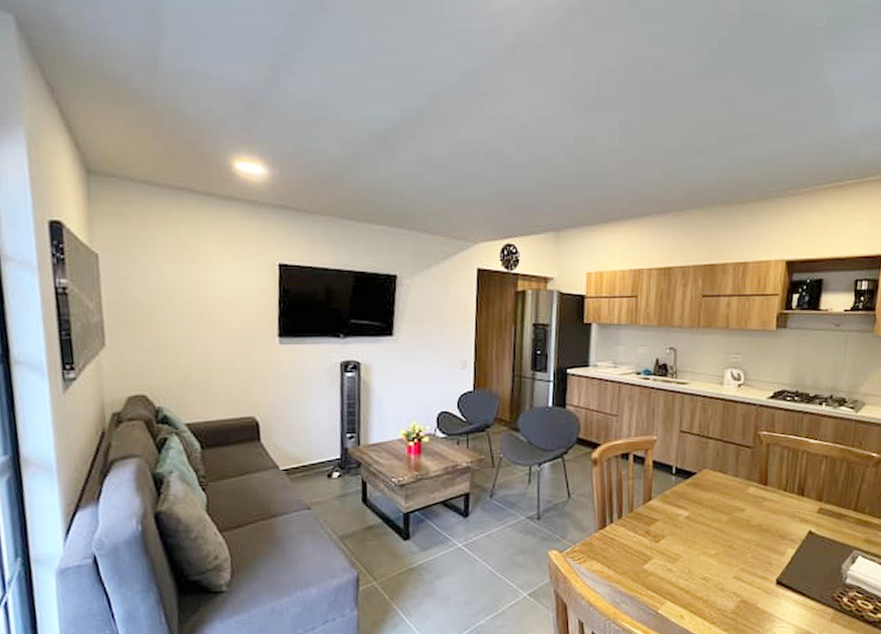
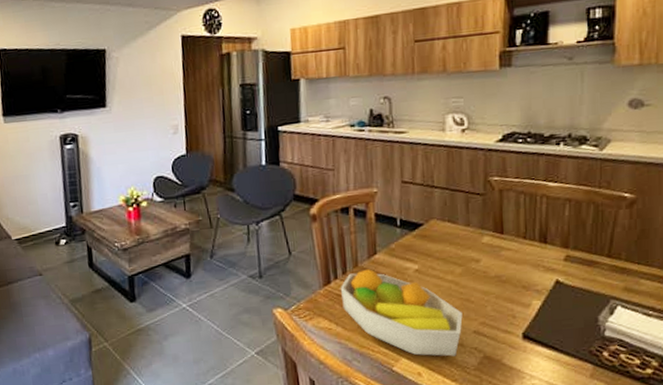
fruit bowl: none [614,514,725,600] -> present [340,269,463,357]

